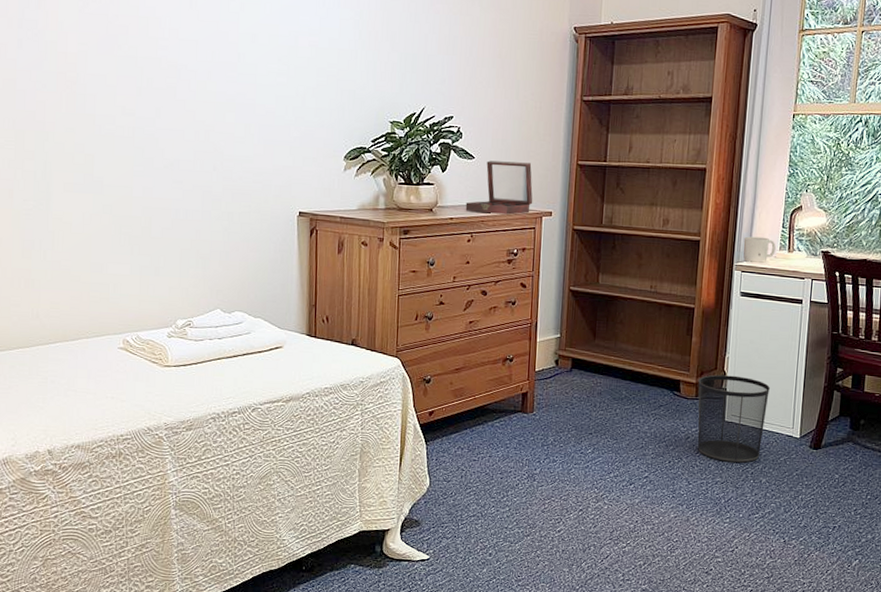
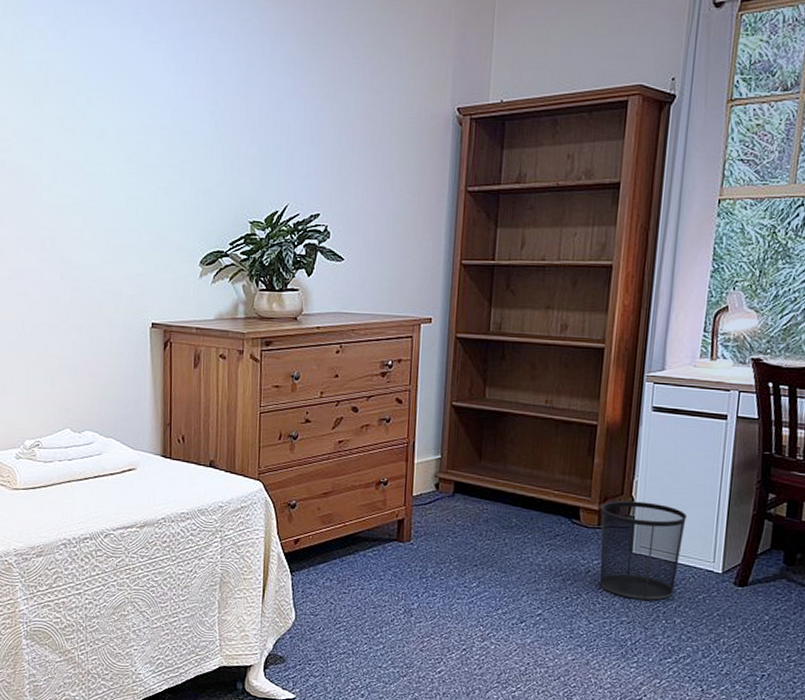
jewelry box: present [465,160,533,215] -> none [333,262,410,323]
mug: present [743,236,776,263] -> none [656,342,696,373]

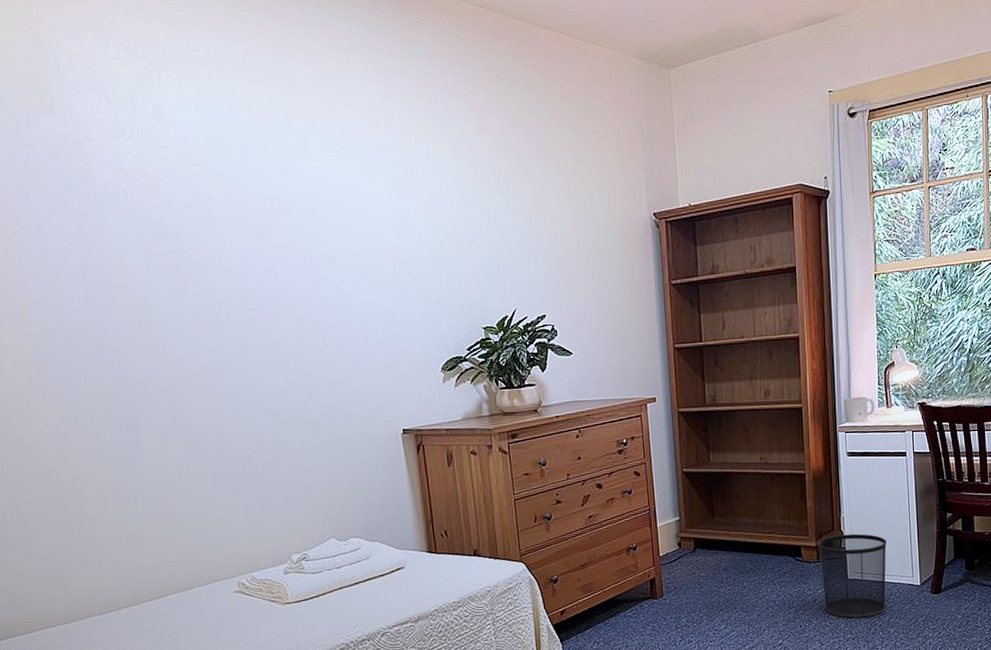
mug: none [656,342,696,373] -> present [843,396,875,422]

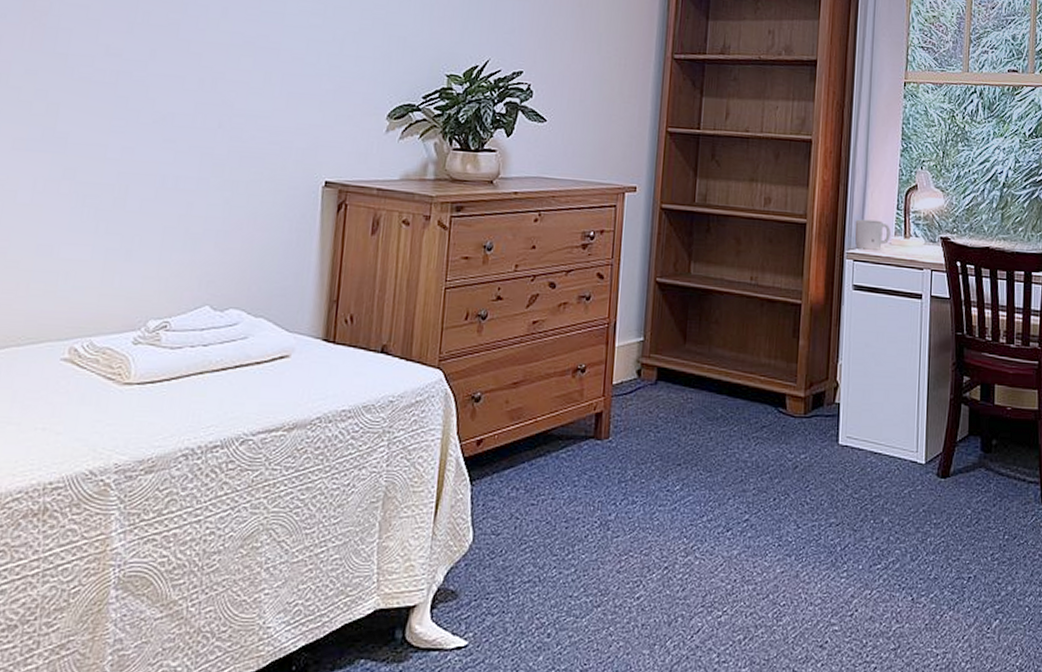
waste bin: present [818,533,887,619] -> none [807,386,889,499]

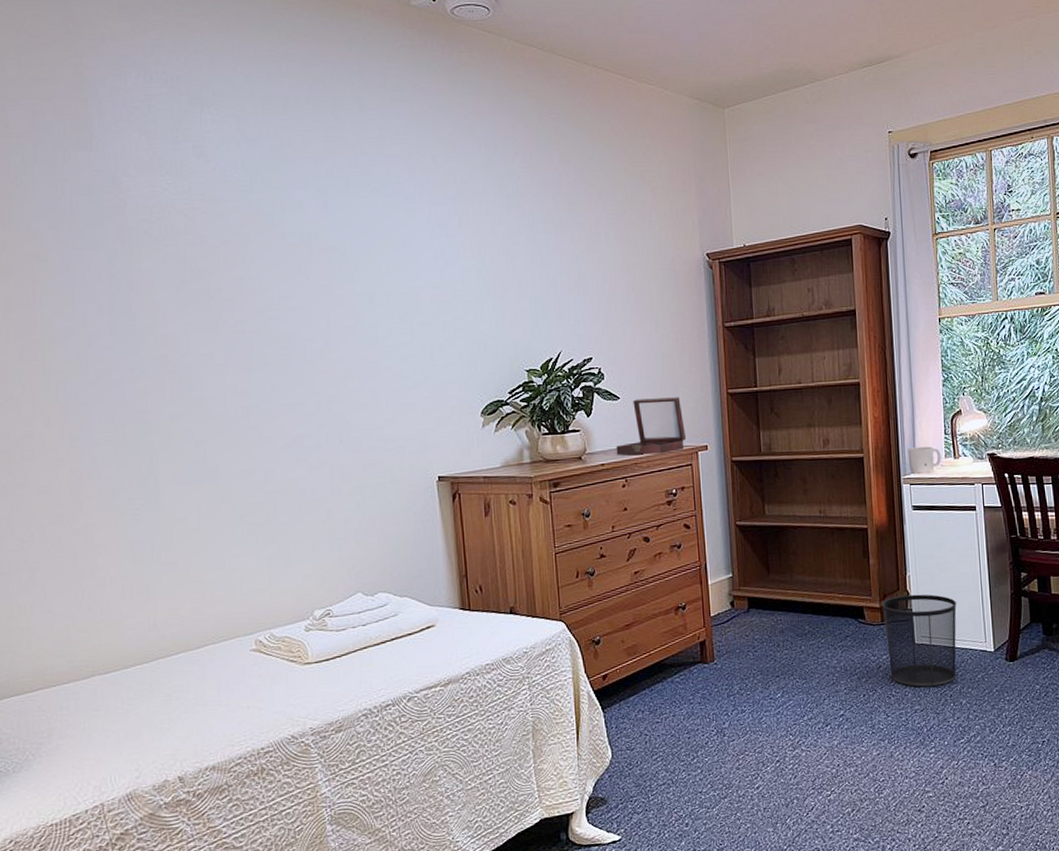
jewelry box: none [533,124,615,190] -> present [616,397,687,456]
waste bin: none [807,386,889,499] -> present [882,594,957,688]

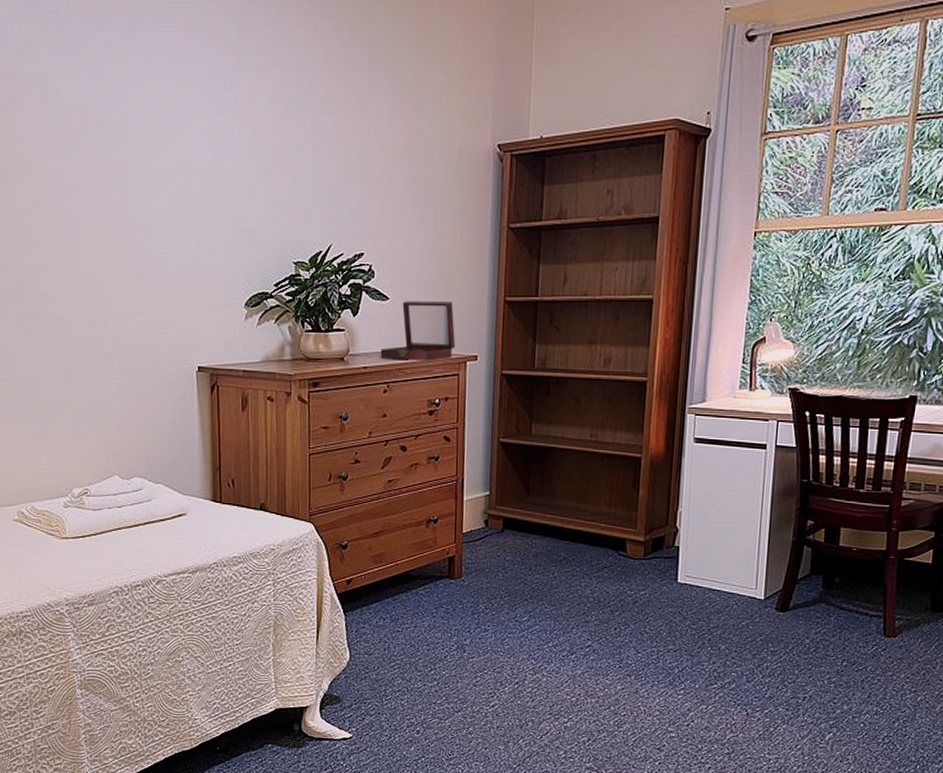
waste bin: present [882,594,957,688] -> none [646,531,729,629]
mug: present [907,446,941,474] -> none [697,374,735,404]

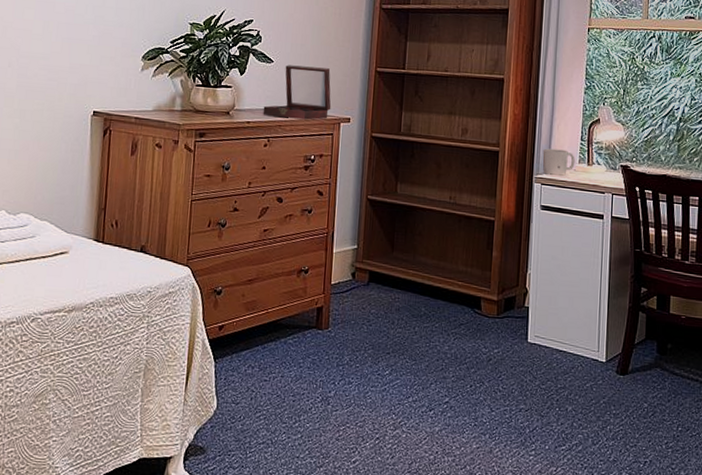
mug: none [697,374,735,404] -> present [542,148,575,176]

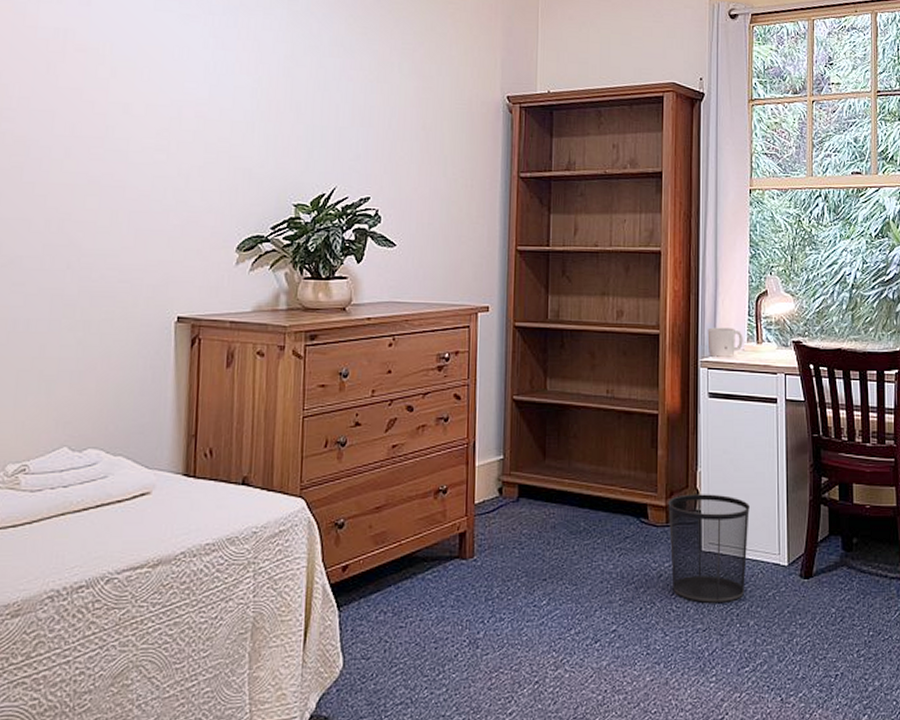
jewelry box: present [262,65,331,120] -> none [385,248,466,312]
waste bin: none [499,292,573,389] -> present [668,494,750,604]

